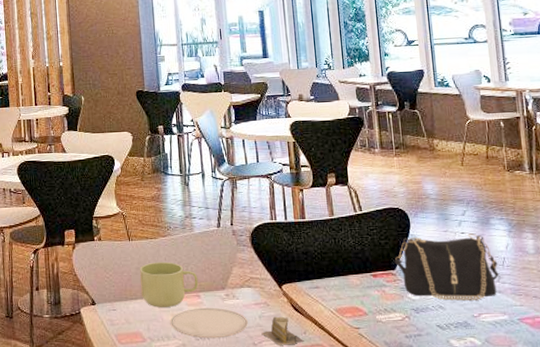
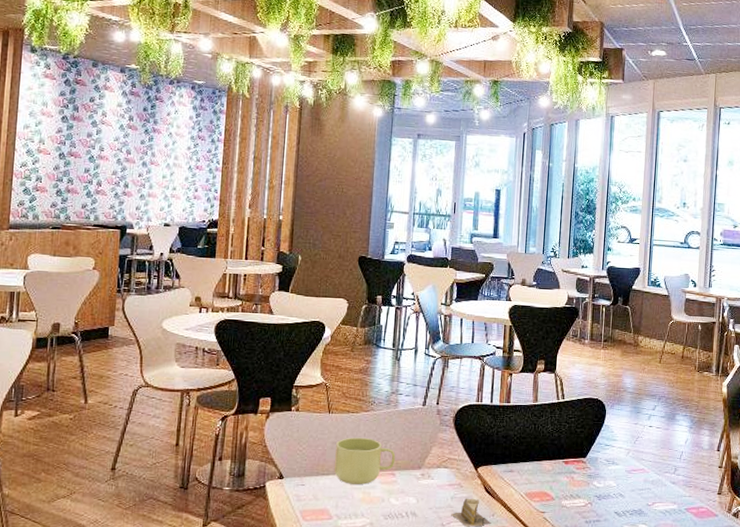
plate: present [170,307,249,339] -> none [360,486,440,518]
handbag: present [394,233,499,301] -> none [586,427,676,490]

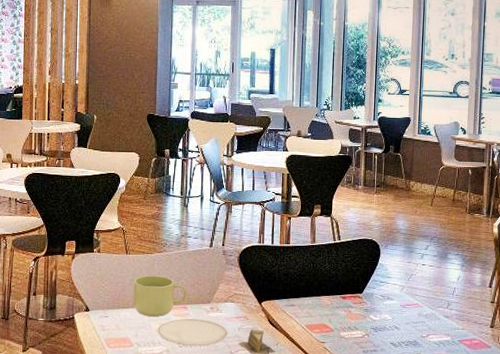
plate: none [360,486,440,518] -> present [157,318,229,346]

